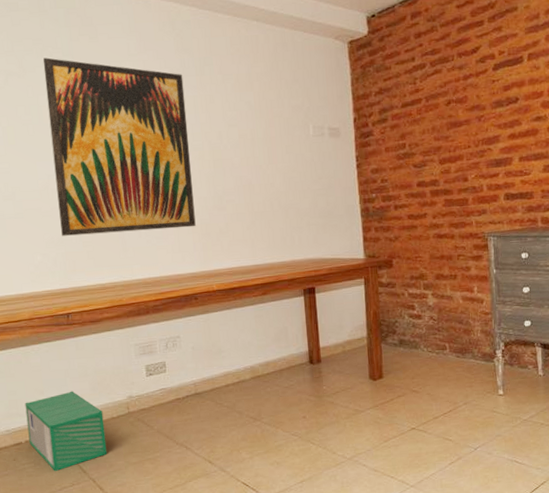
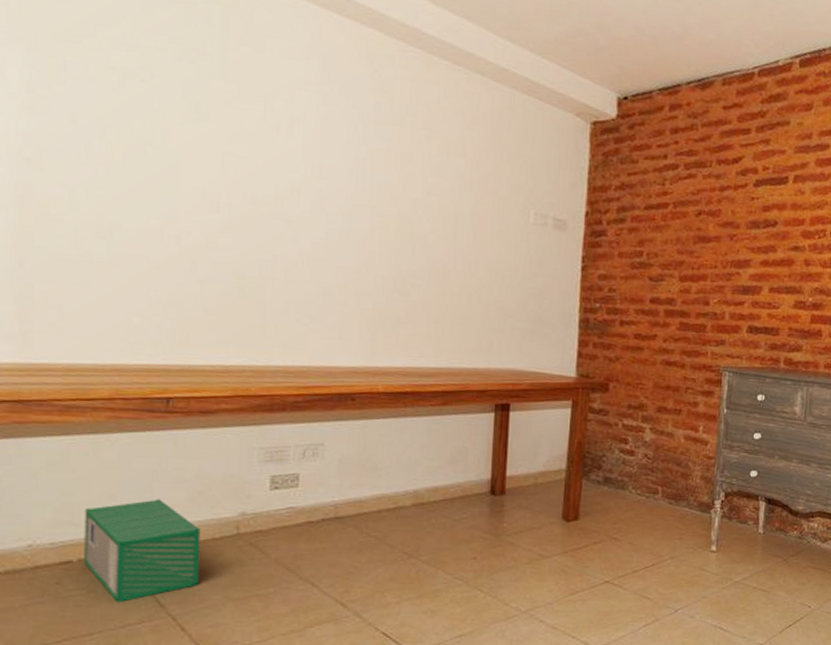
wall art: present [42,57,196,236] -> none [175,63,376,311]

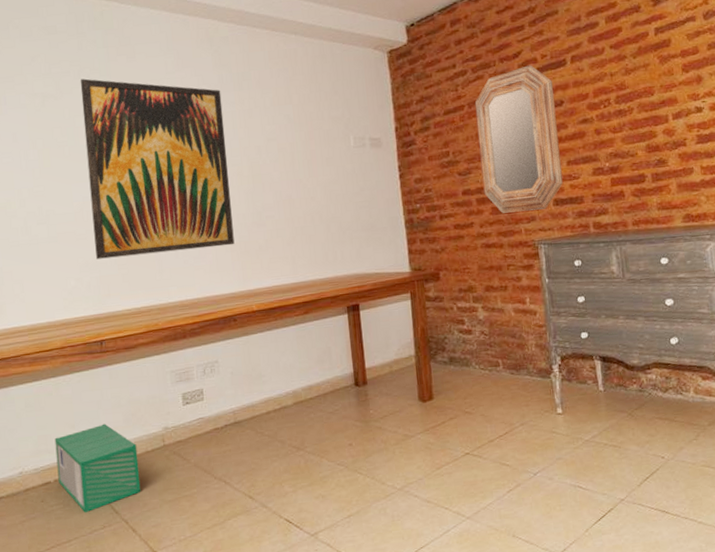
wall art: none [175,63,376,311] -> present [80,78,235,259]
home mirror: none [674,174,771,336] -> present [474,65,563,213]

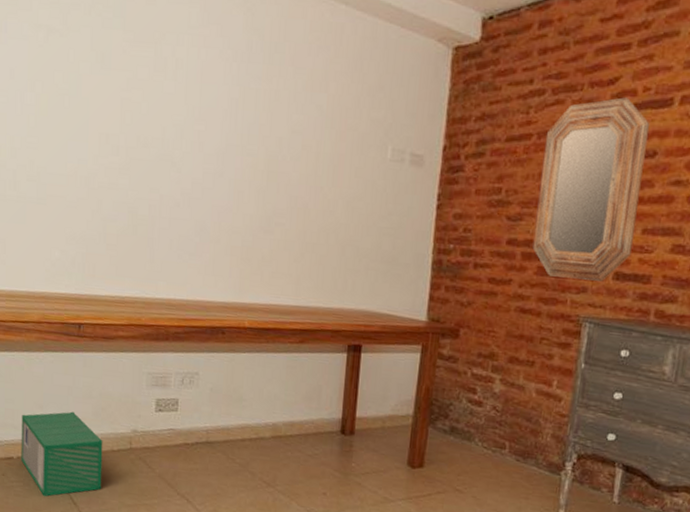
wall art: present [80,78,235,259] -> none [85,16,248,249]

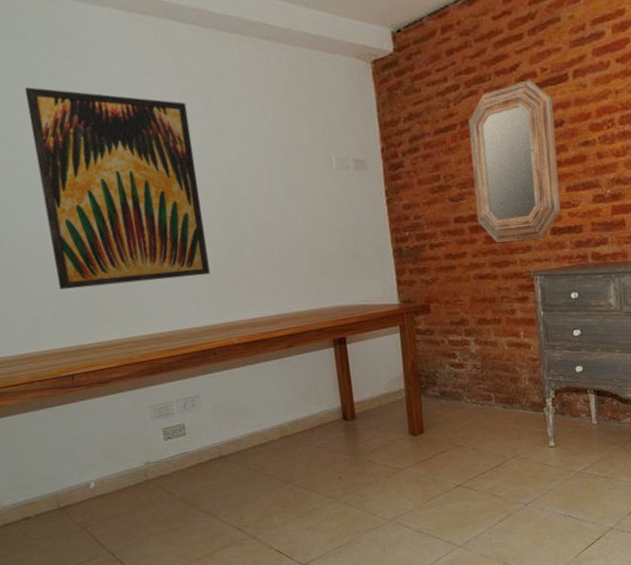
storage bin: present [21,411,103,497] -> none [31,459,126,547]
wall art: none [85,16,248,249] -> present [24,87,210,290]

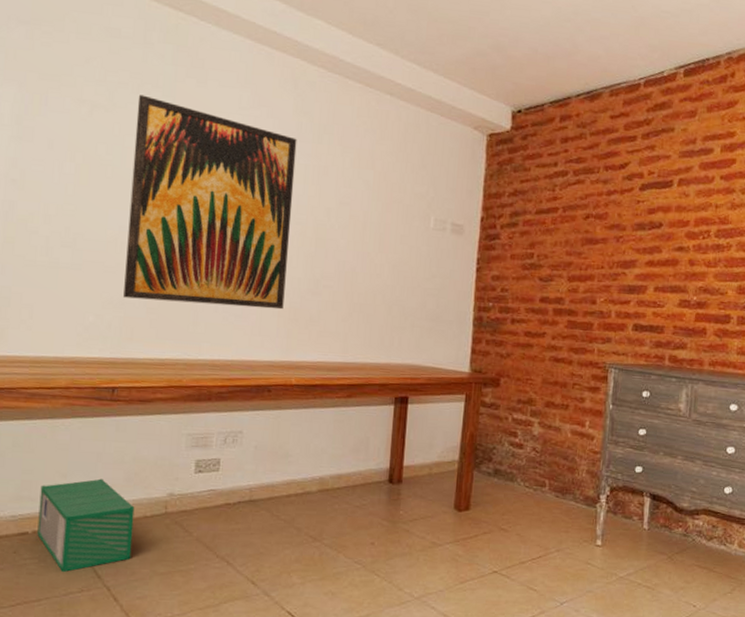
storage bin: none [31,459,126,547] -> present [37,478,135,573]
home mirror: present [467,79,561,243] -> none [562,179,656,333]

